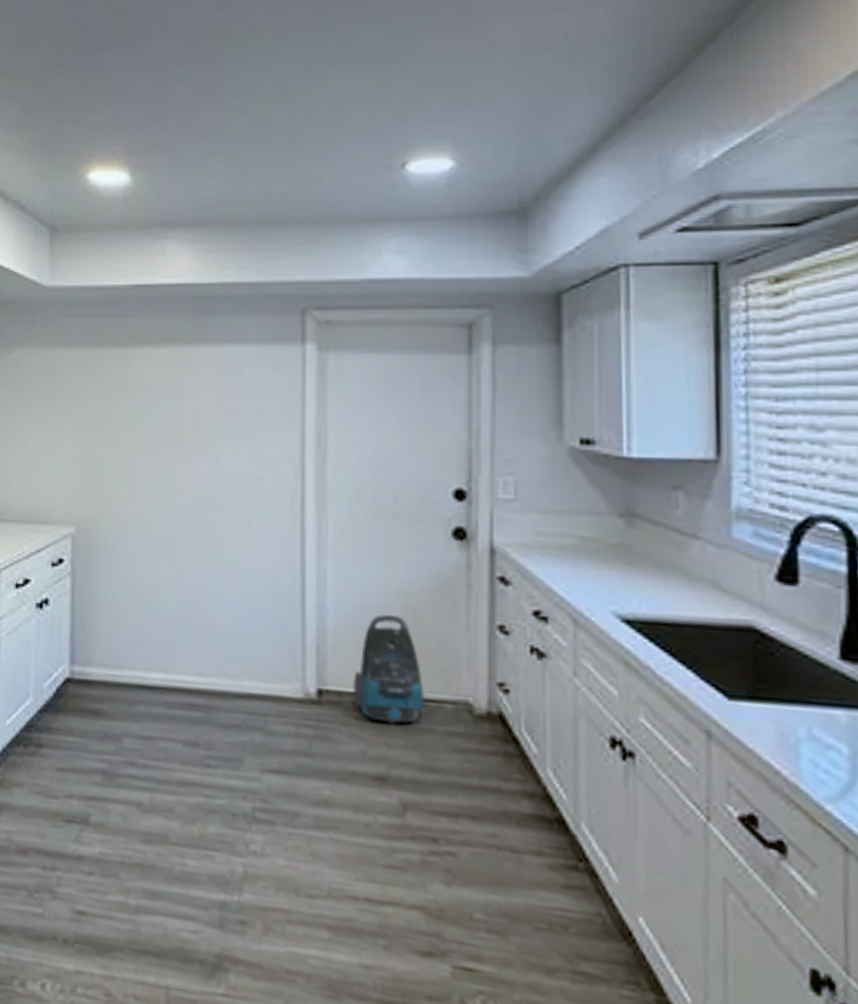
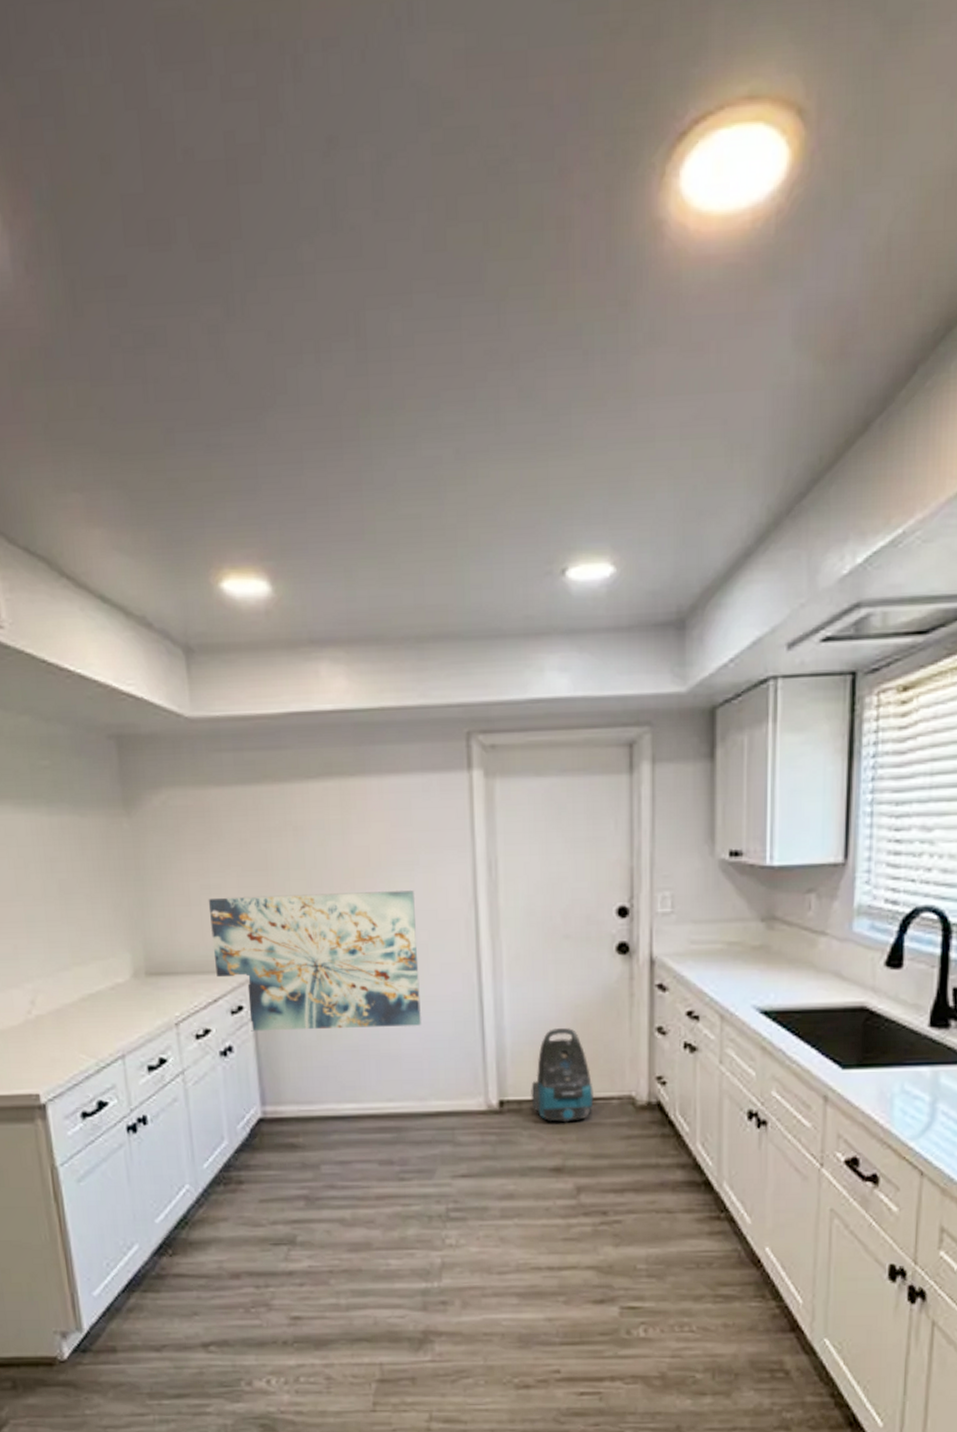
wall art: none [42,451,241,597] -> present [208,890,421,1032]

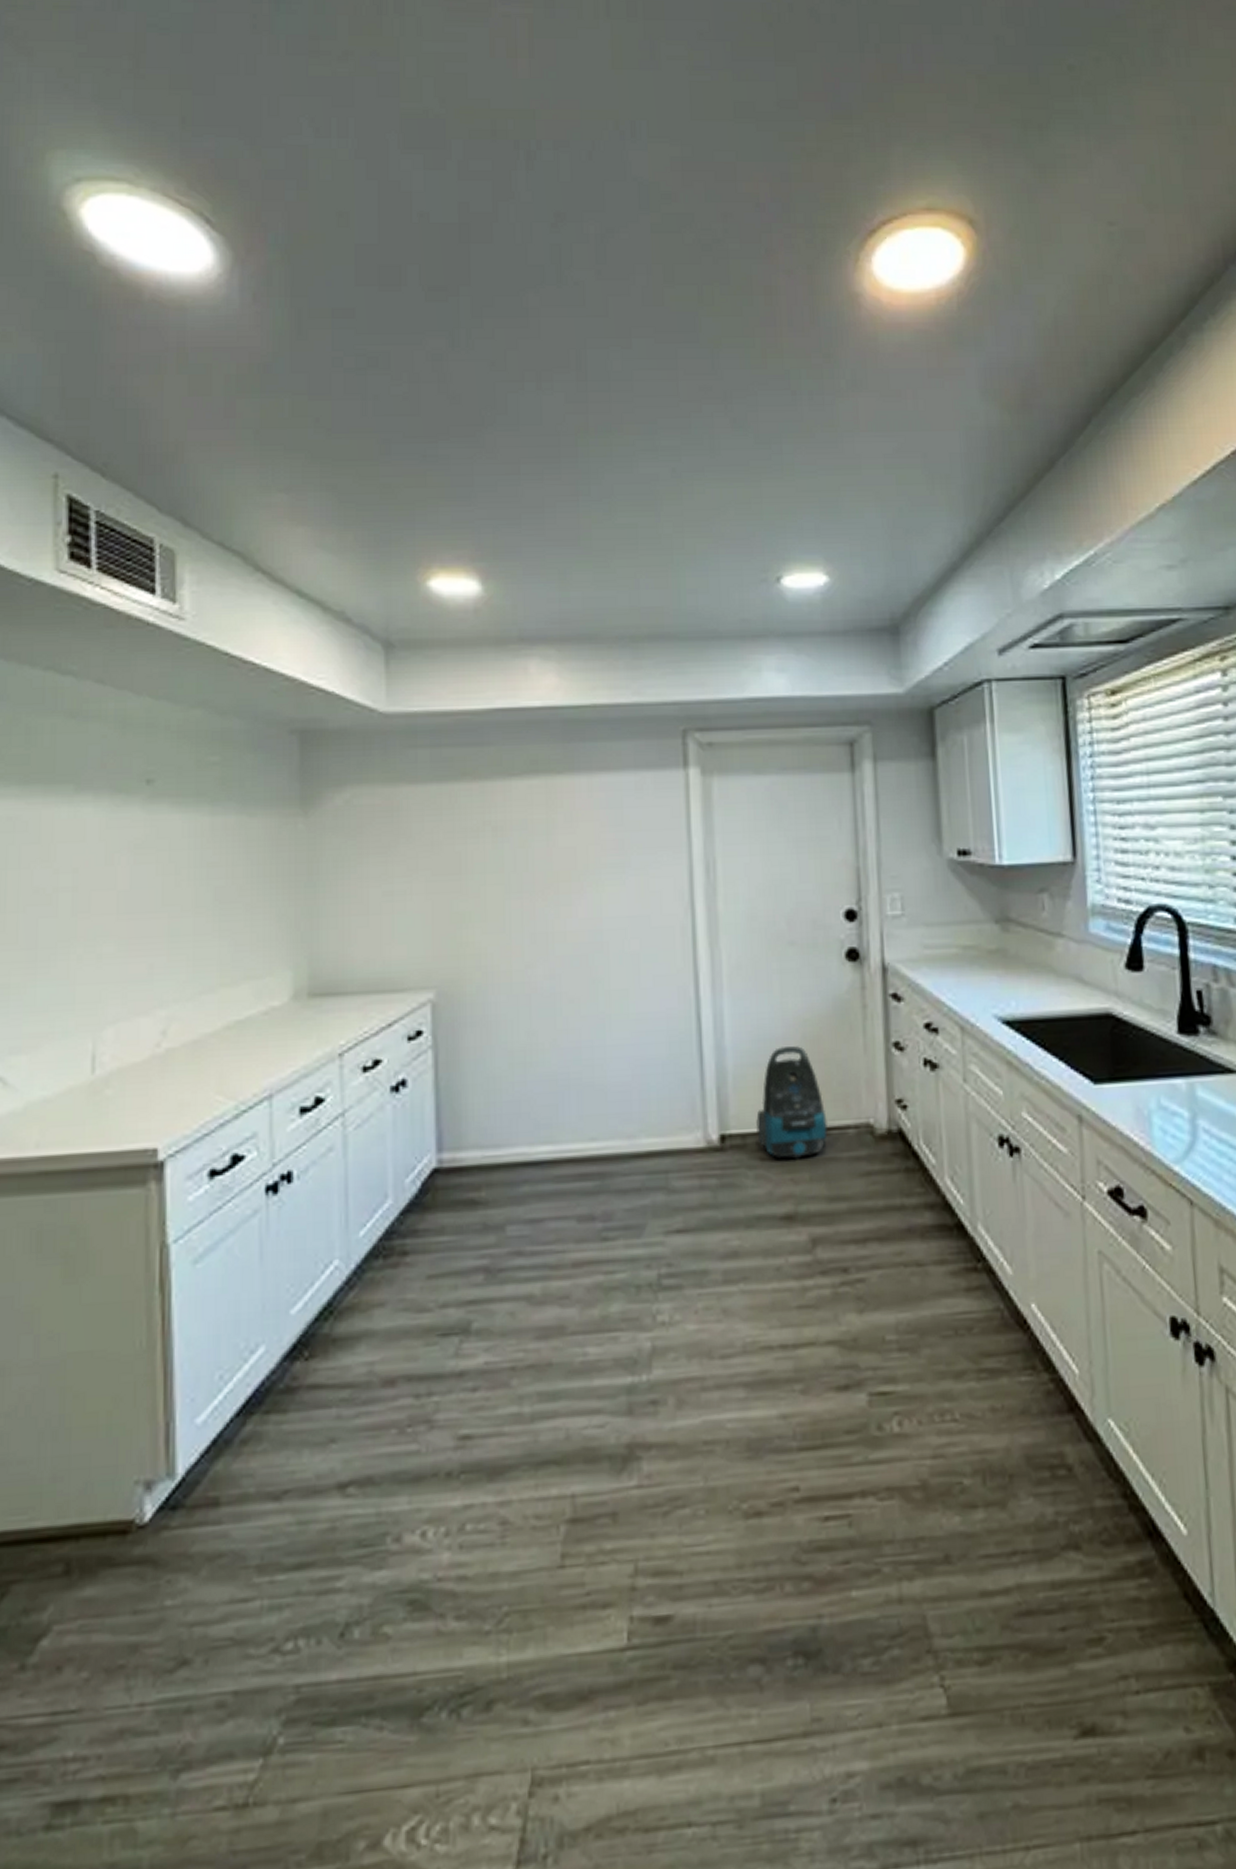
wall art: present [208,890,421,1032] -> none [390,895,631,1061]

